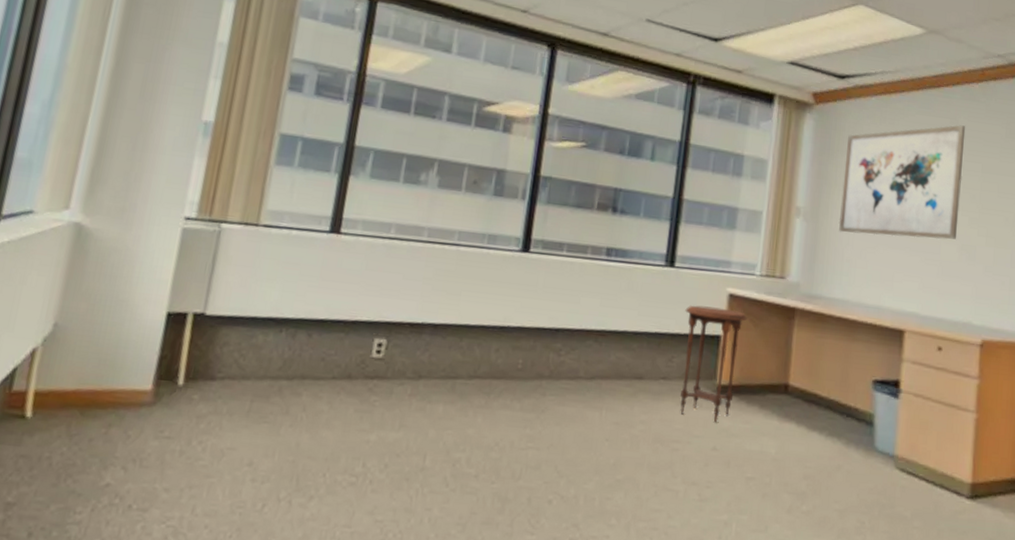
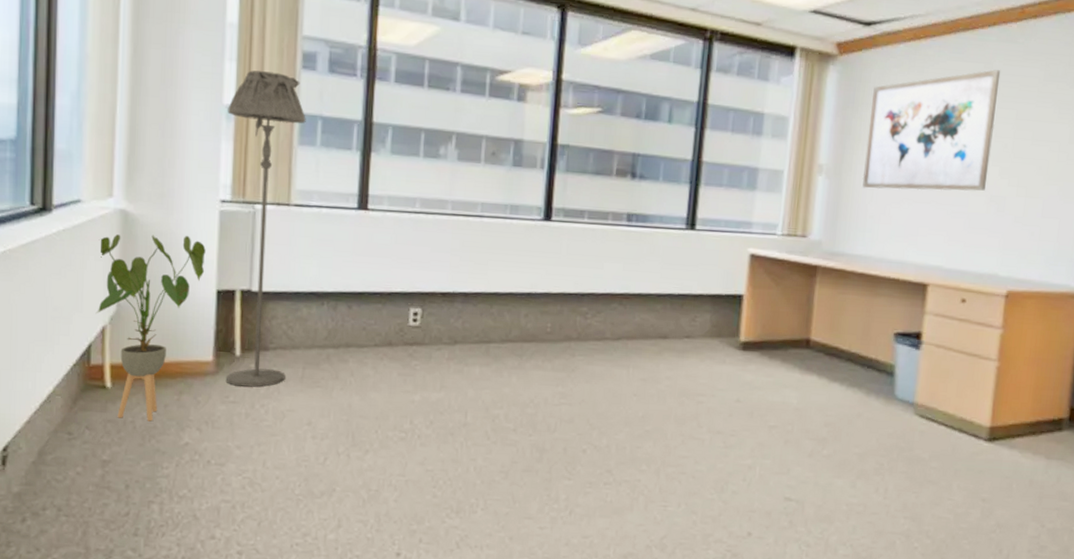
house plant: none [28,249,162,458] -> present [95,234,206,422]
floor lamp: none [163,89,286,421] -> present [225,70,306,387]
side table: present [680,305,747,423] -> none [704,266,769,377]

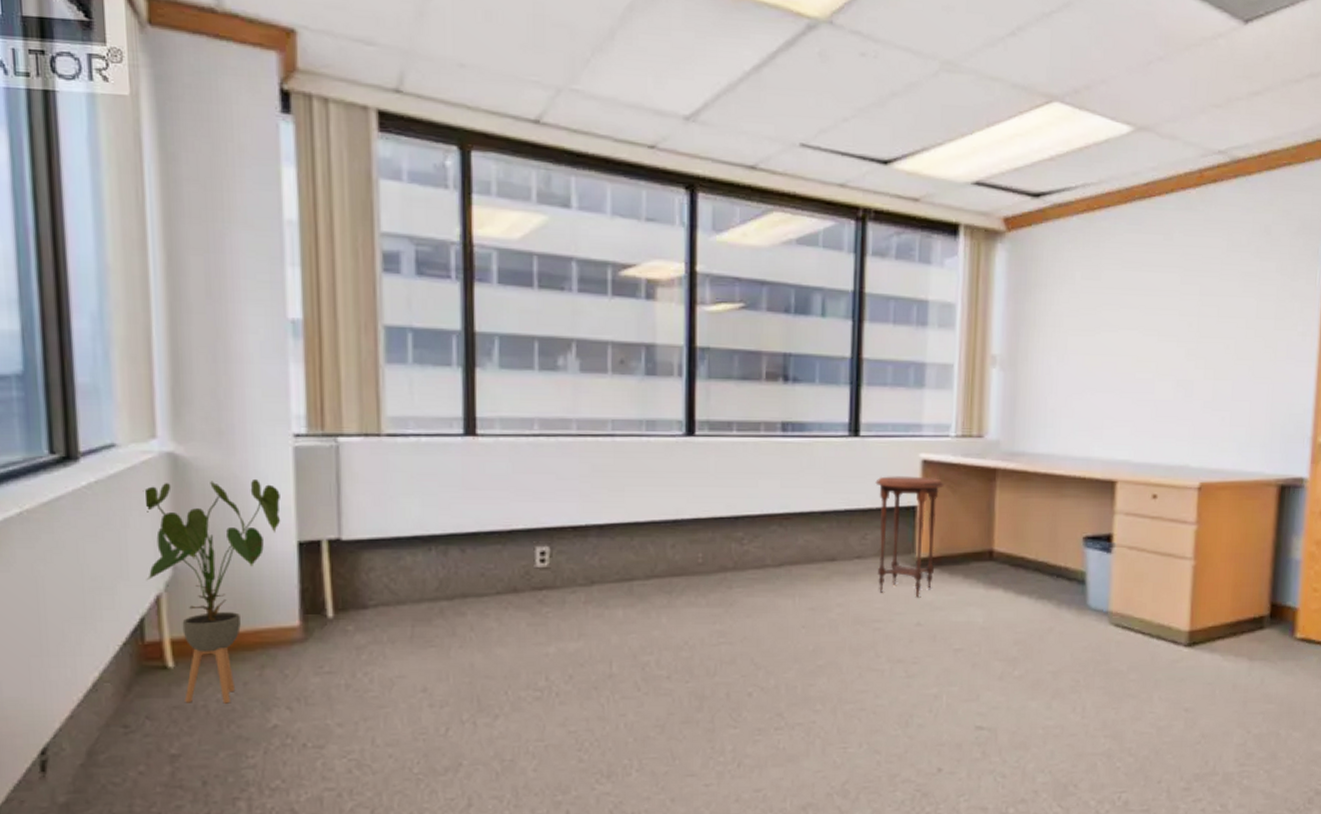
floor lamp: present [225,70,306,387] -> none [294,276,393,653]
side table: none [704,266,769,377] -> present [875,476,944,598]
wall art: present [862,69,1001,192] -> none [1040,241,1182,380]

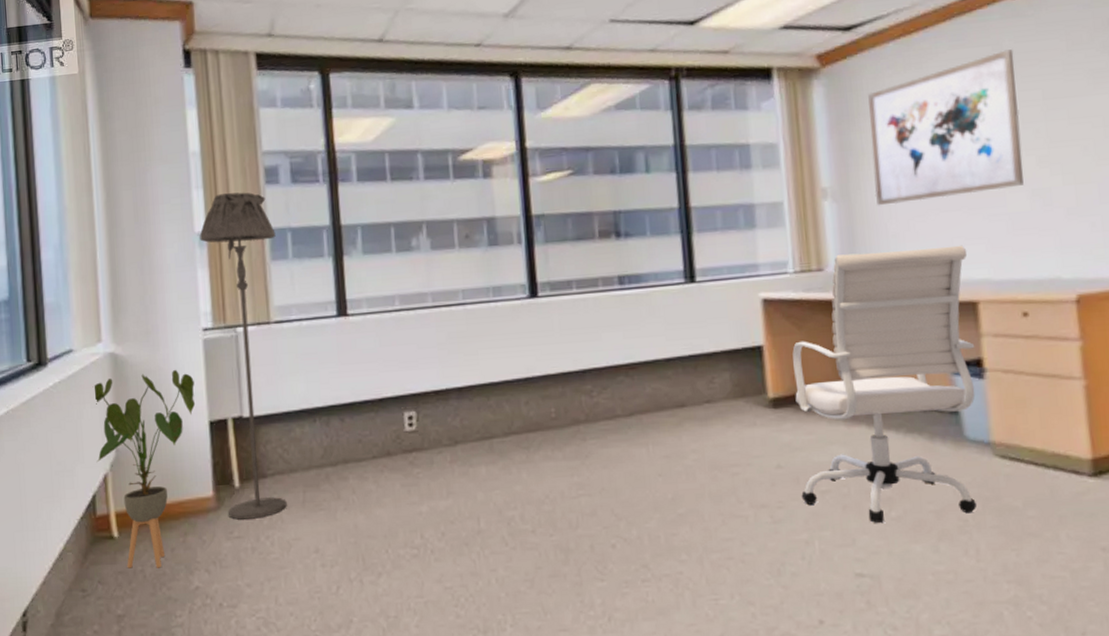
floor lamp: none [294,276,393,653] -> present [199,192,287,520]
side table: present [875,476,944,598] -> none [717,315,790,439]
office chair: none [936,423,1113,681] -> present [792,245,976,524]
wall art: none [1040,241,1182,380] -> present [868,49,1024,206]

